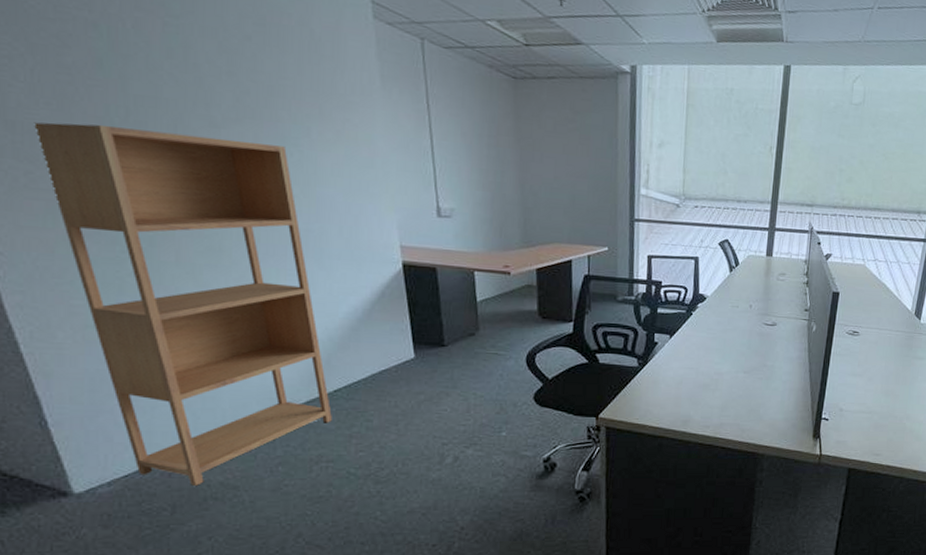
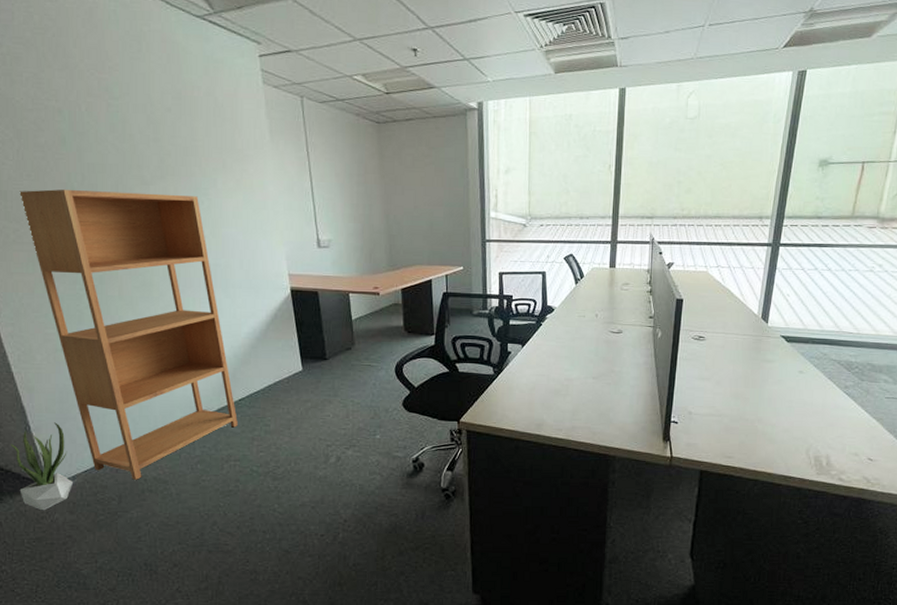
potted plant: none [17,416,107,525] -> present [10,422,73,511]

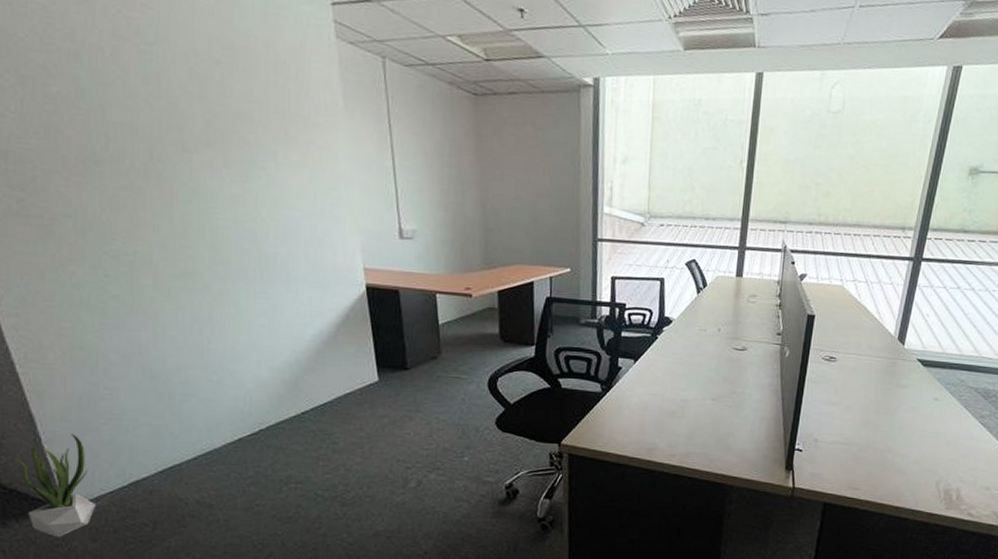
bookcase: present [19,189,238,480] -> none [24,151,300,503]

